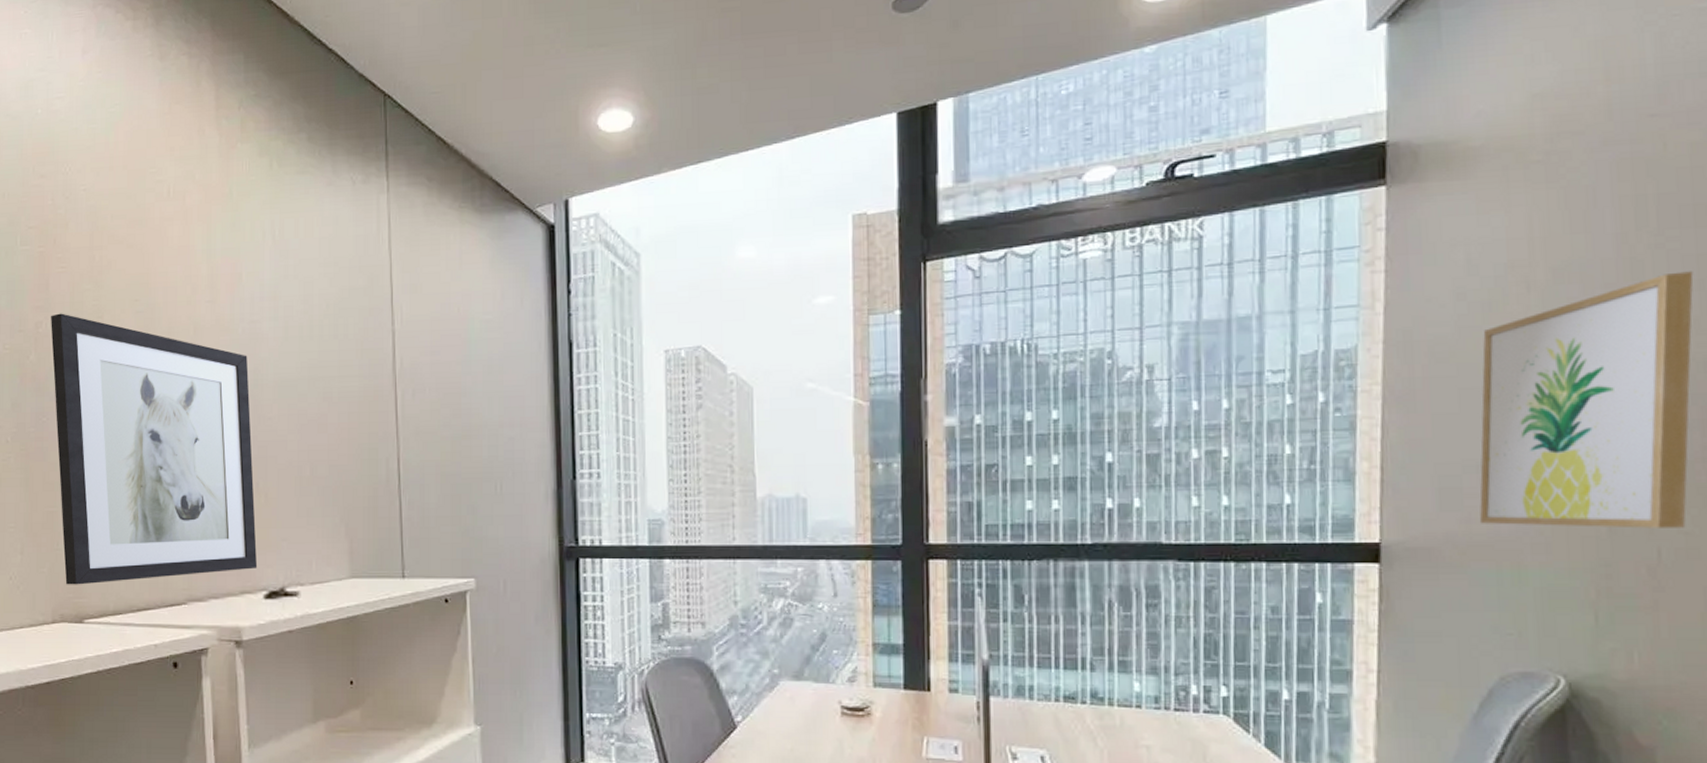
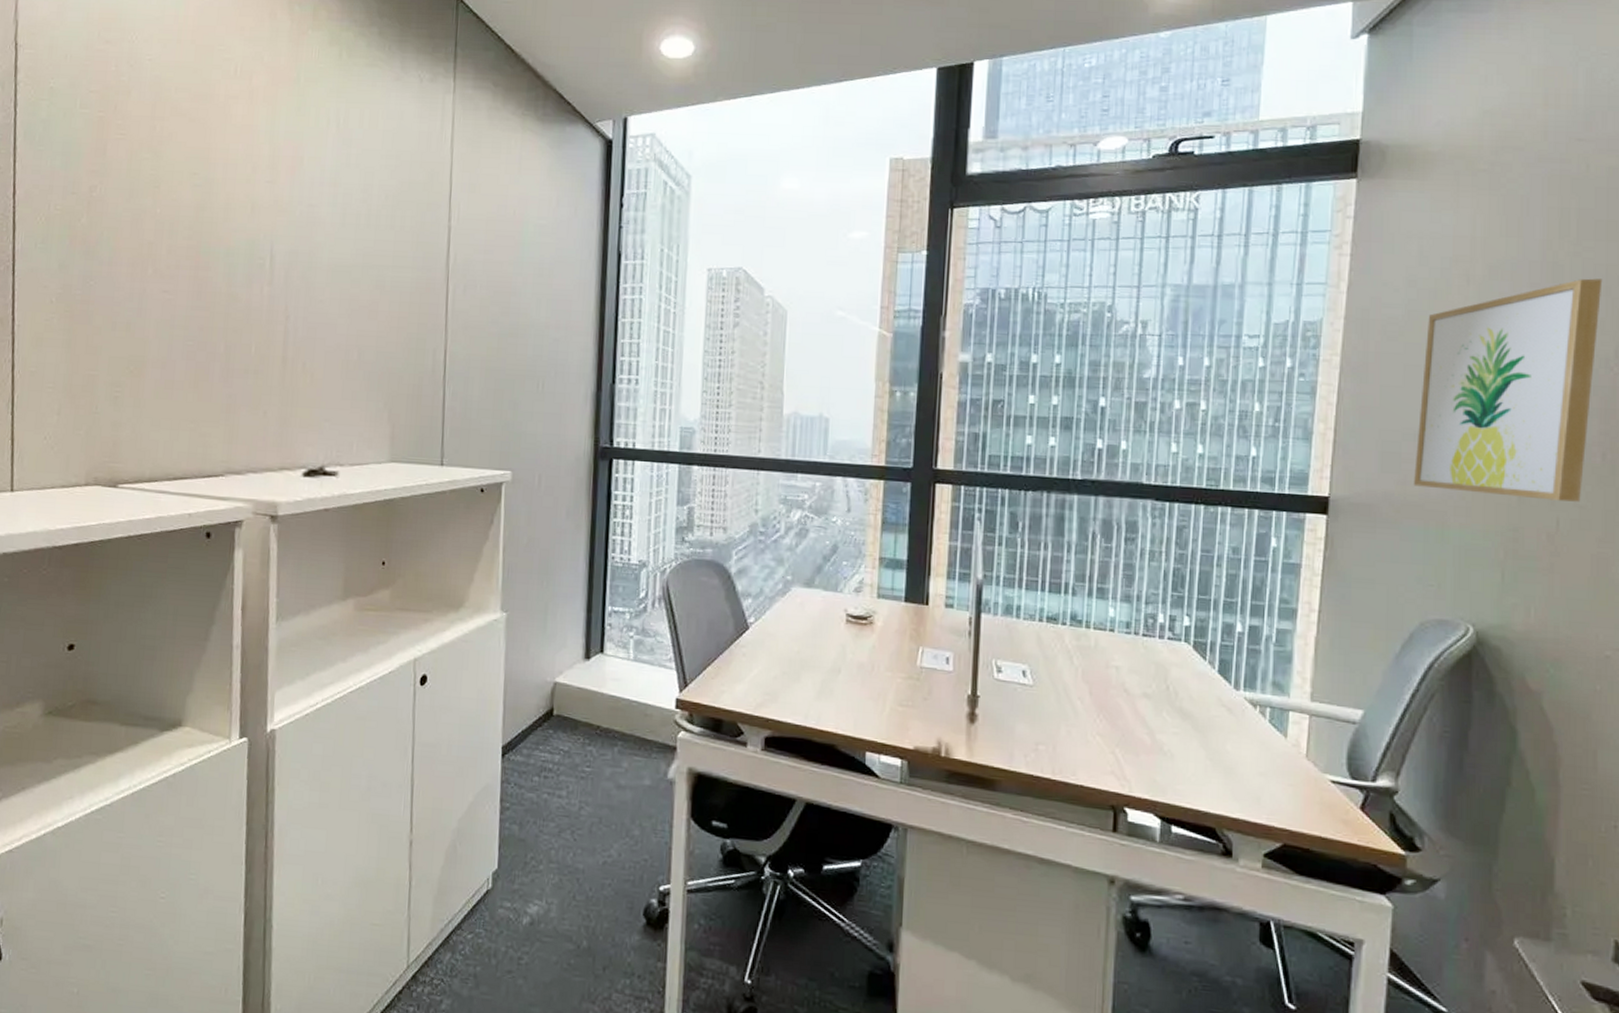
wall art: present [51,313,258,585] -> none [101,179,303,450]

